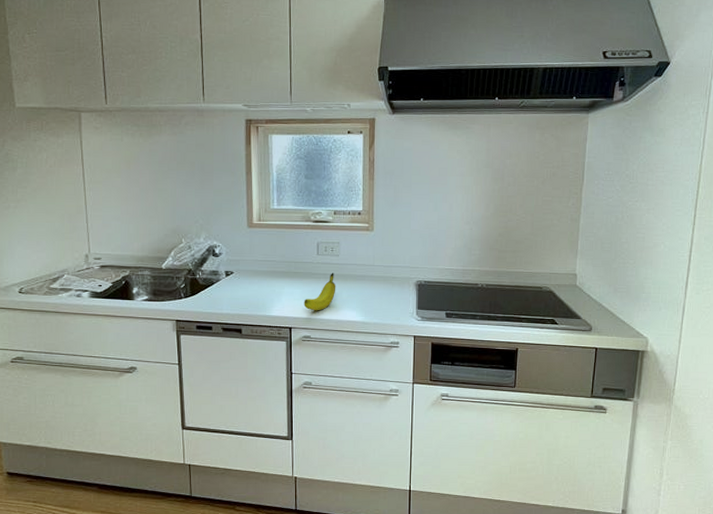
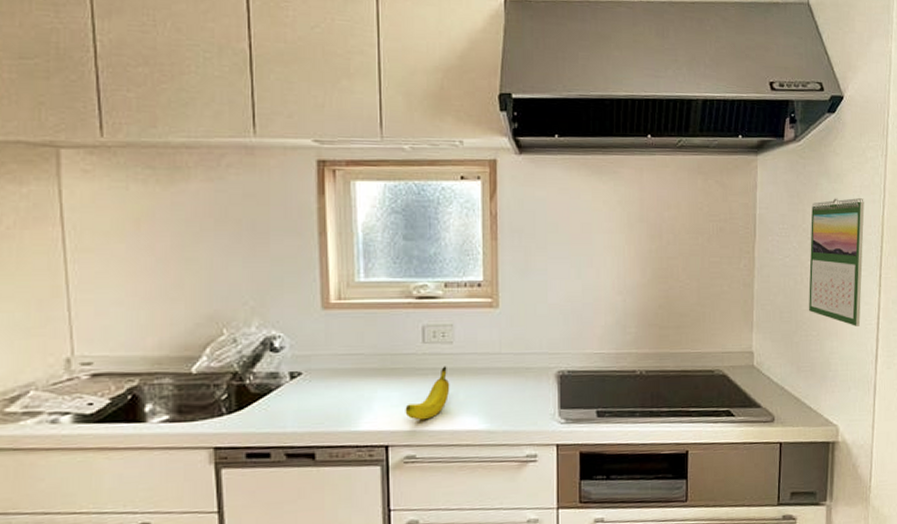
calendar: none [628,148,684,257] -> present [809,197,865,326]

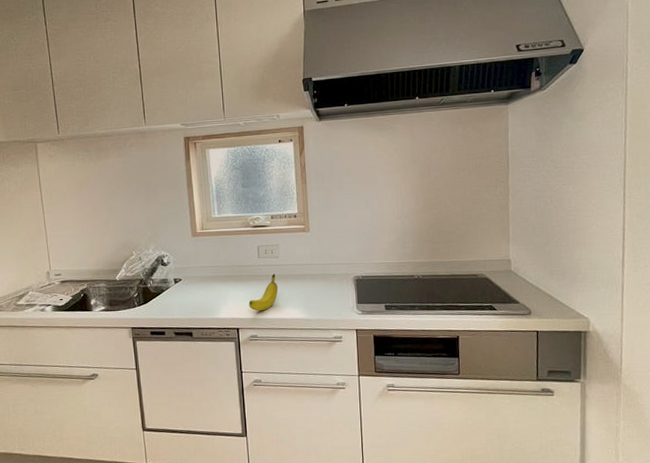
calendar: present [809,197,865,326] -> none [557,130,607,237]

